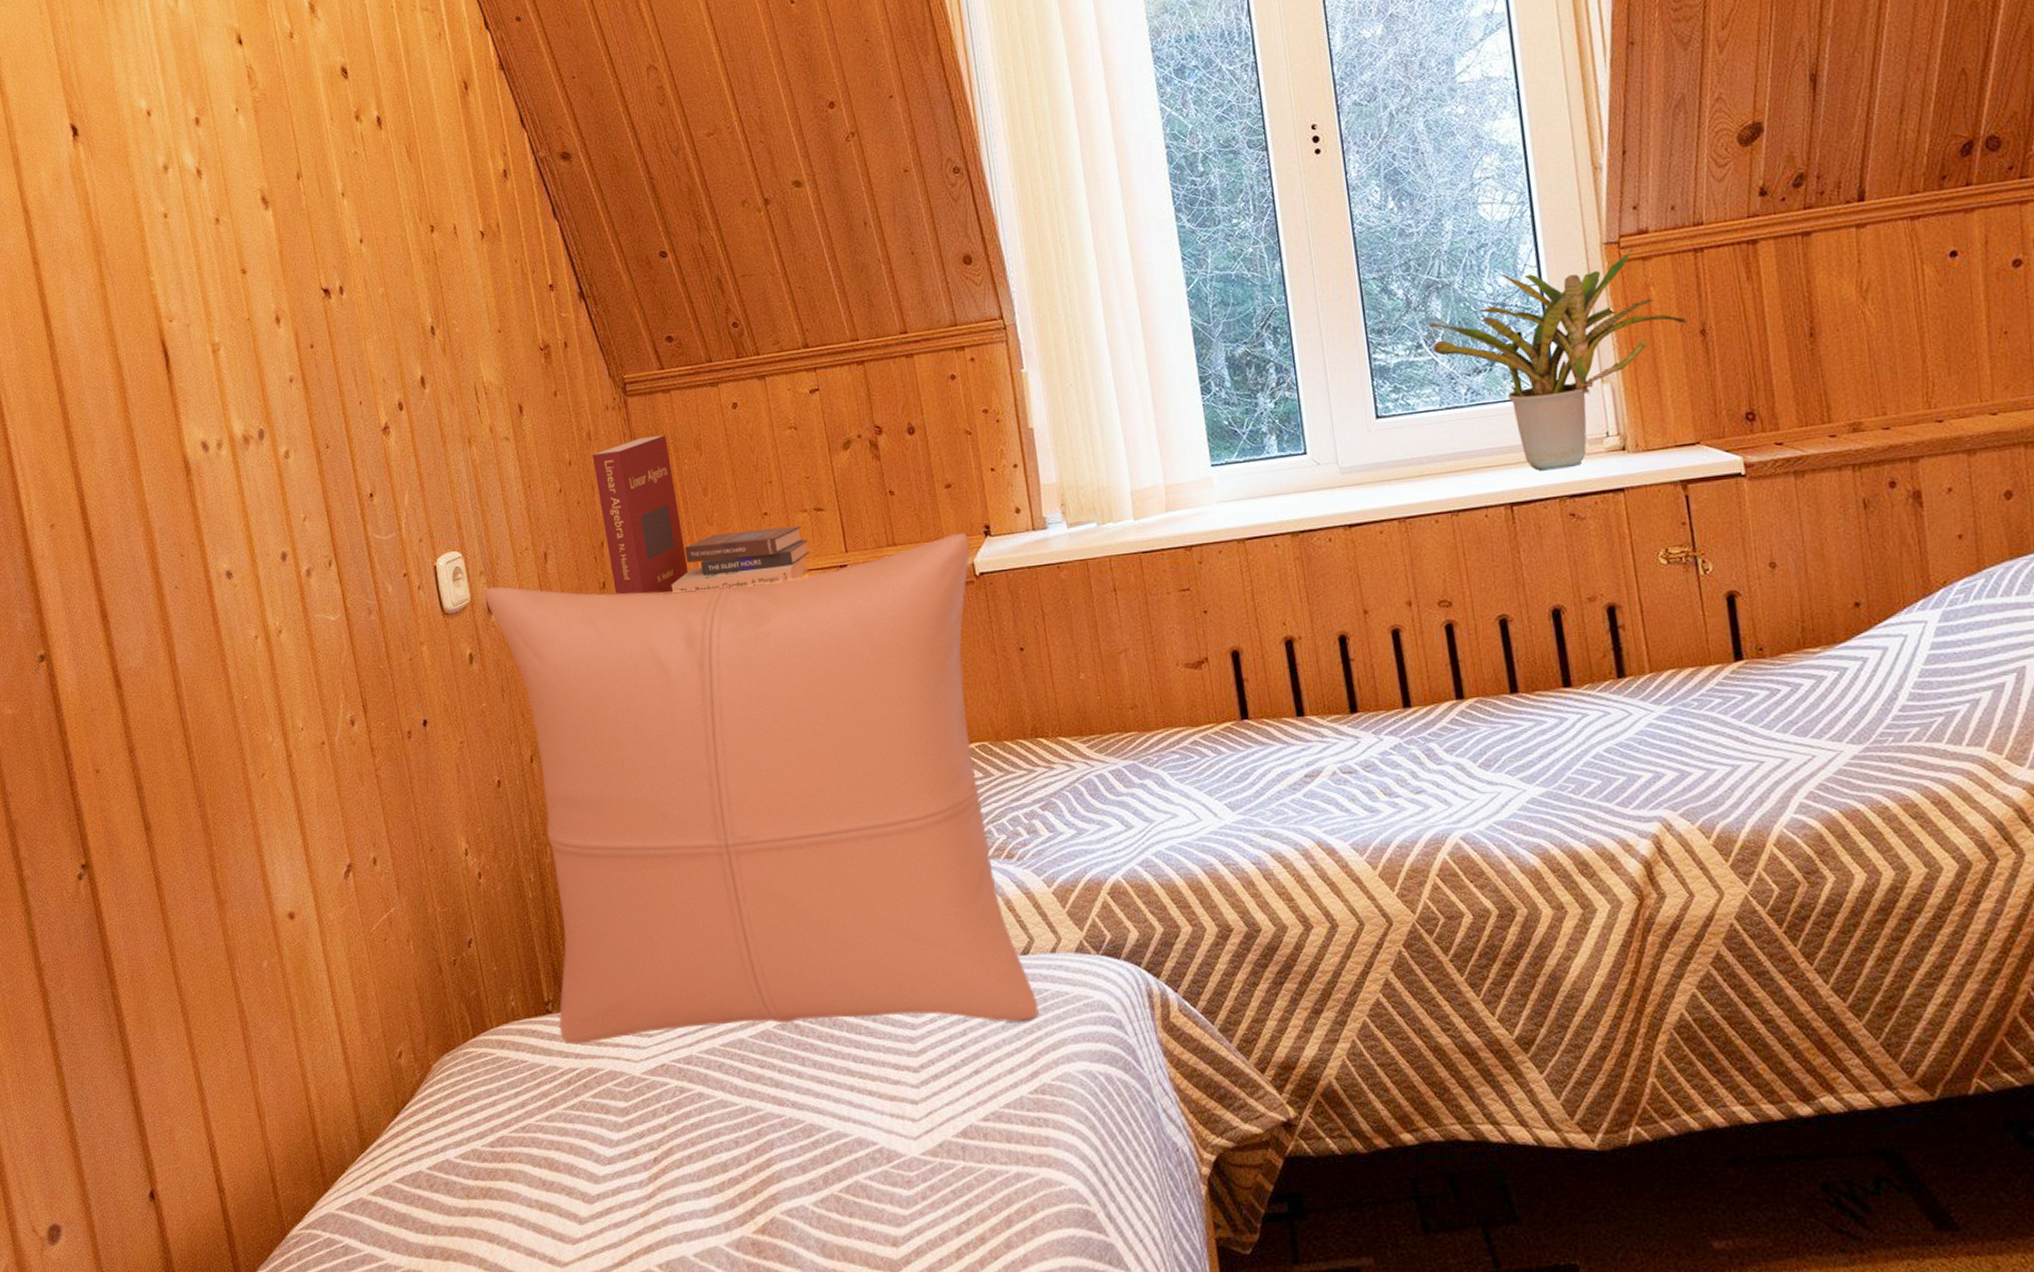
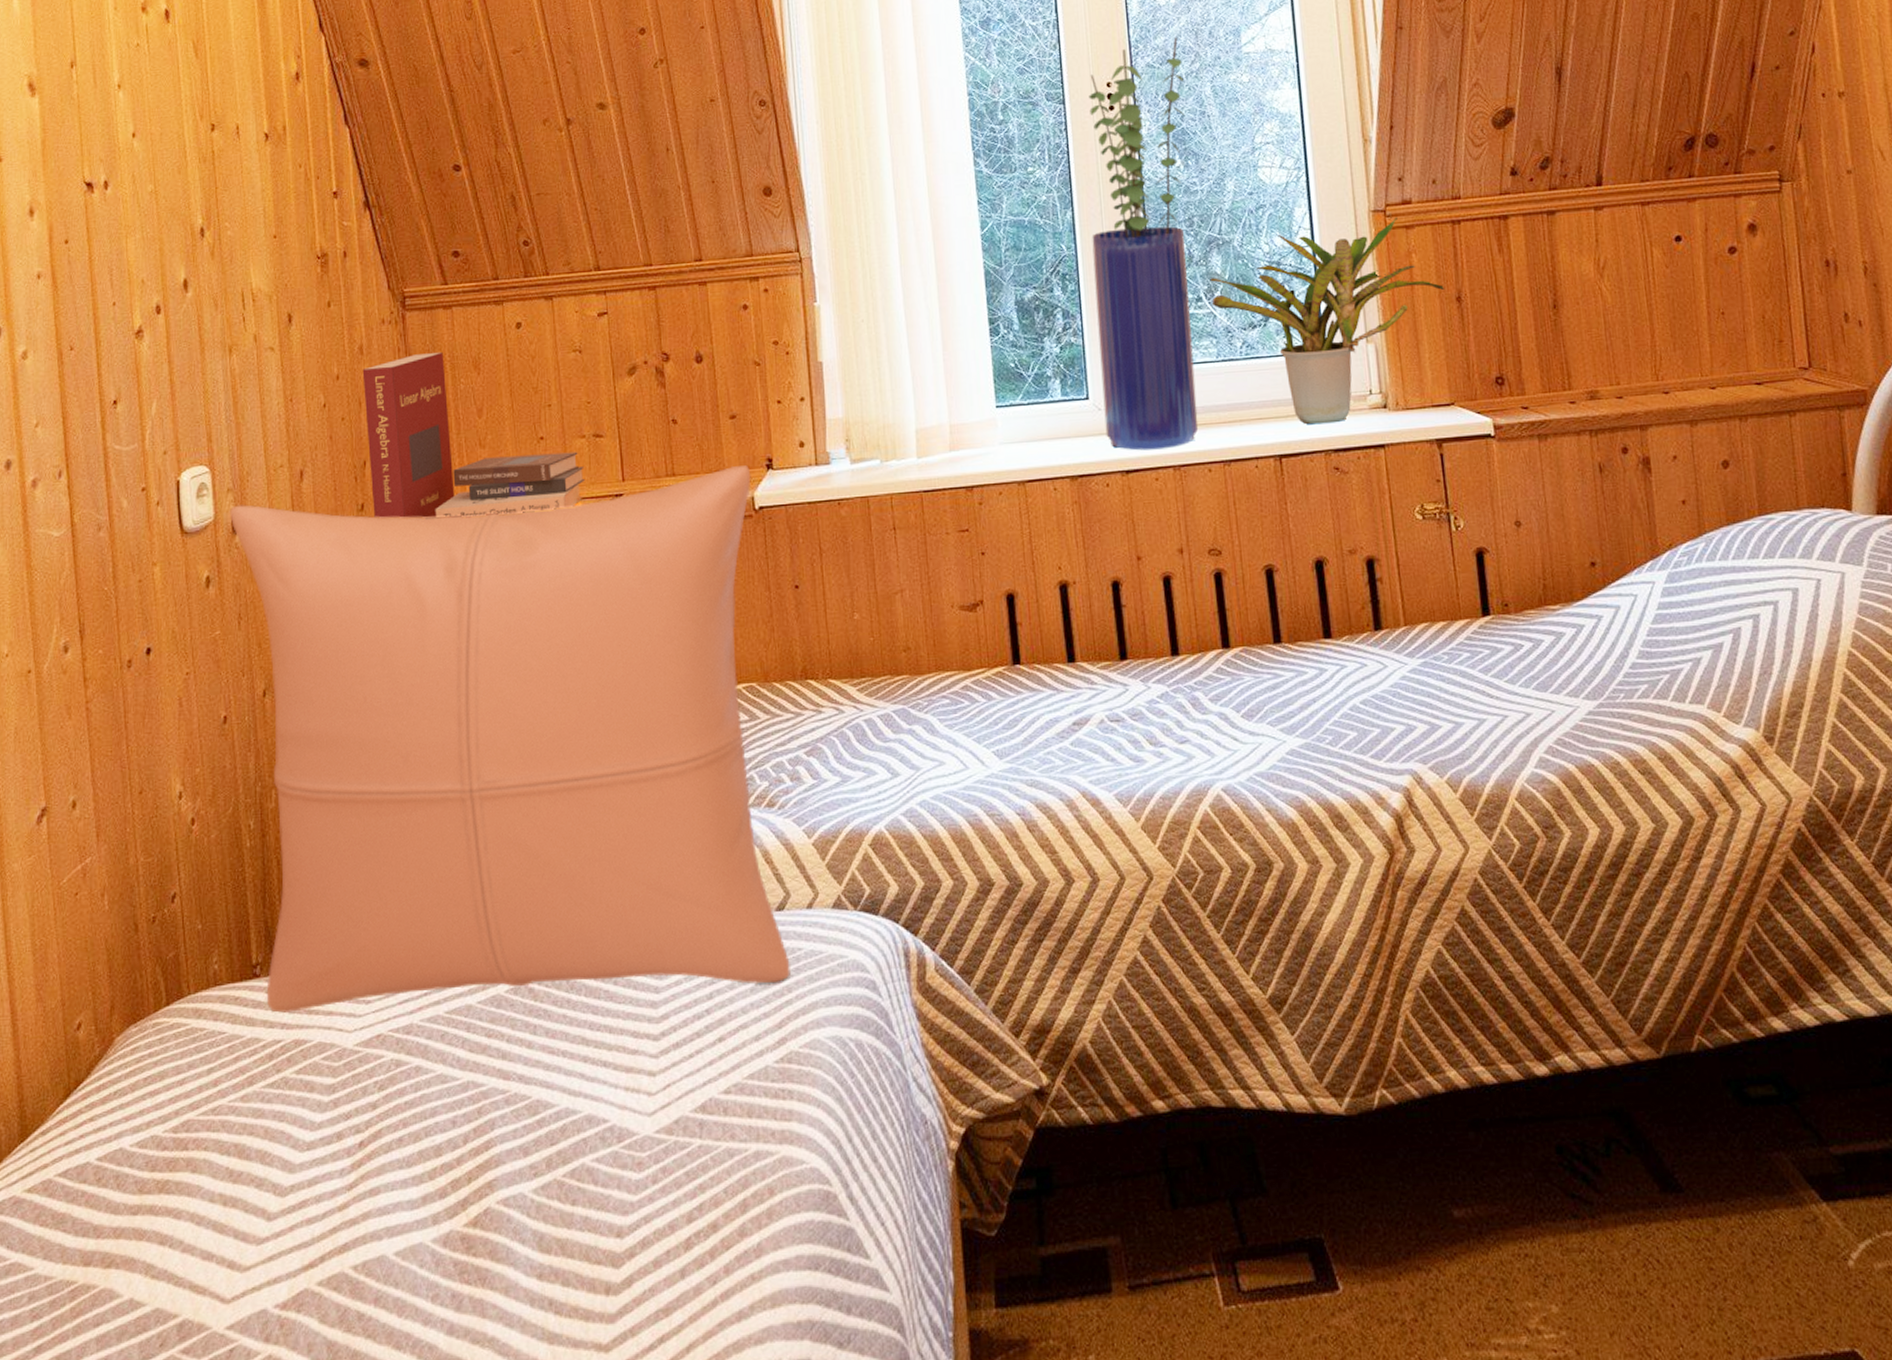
vase: none [1292,71,1423,505] -> present [1088,37,1199,451]

